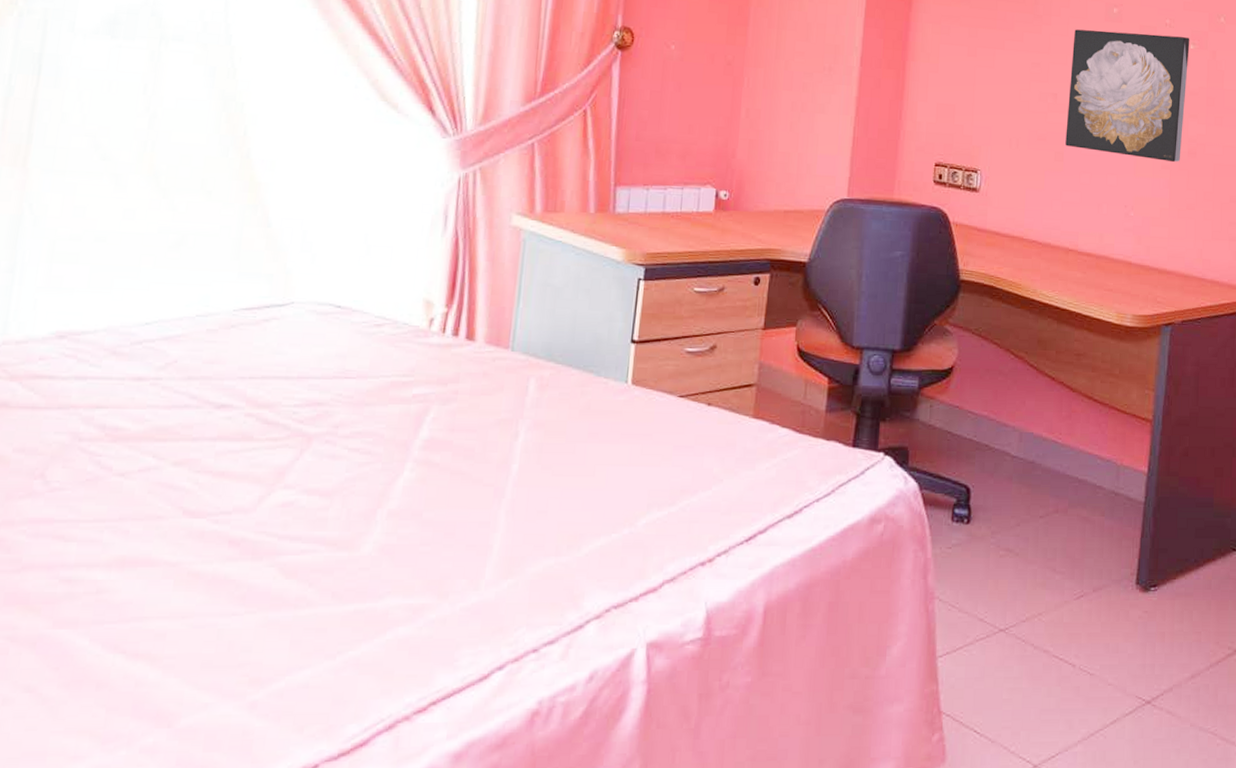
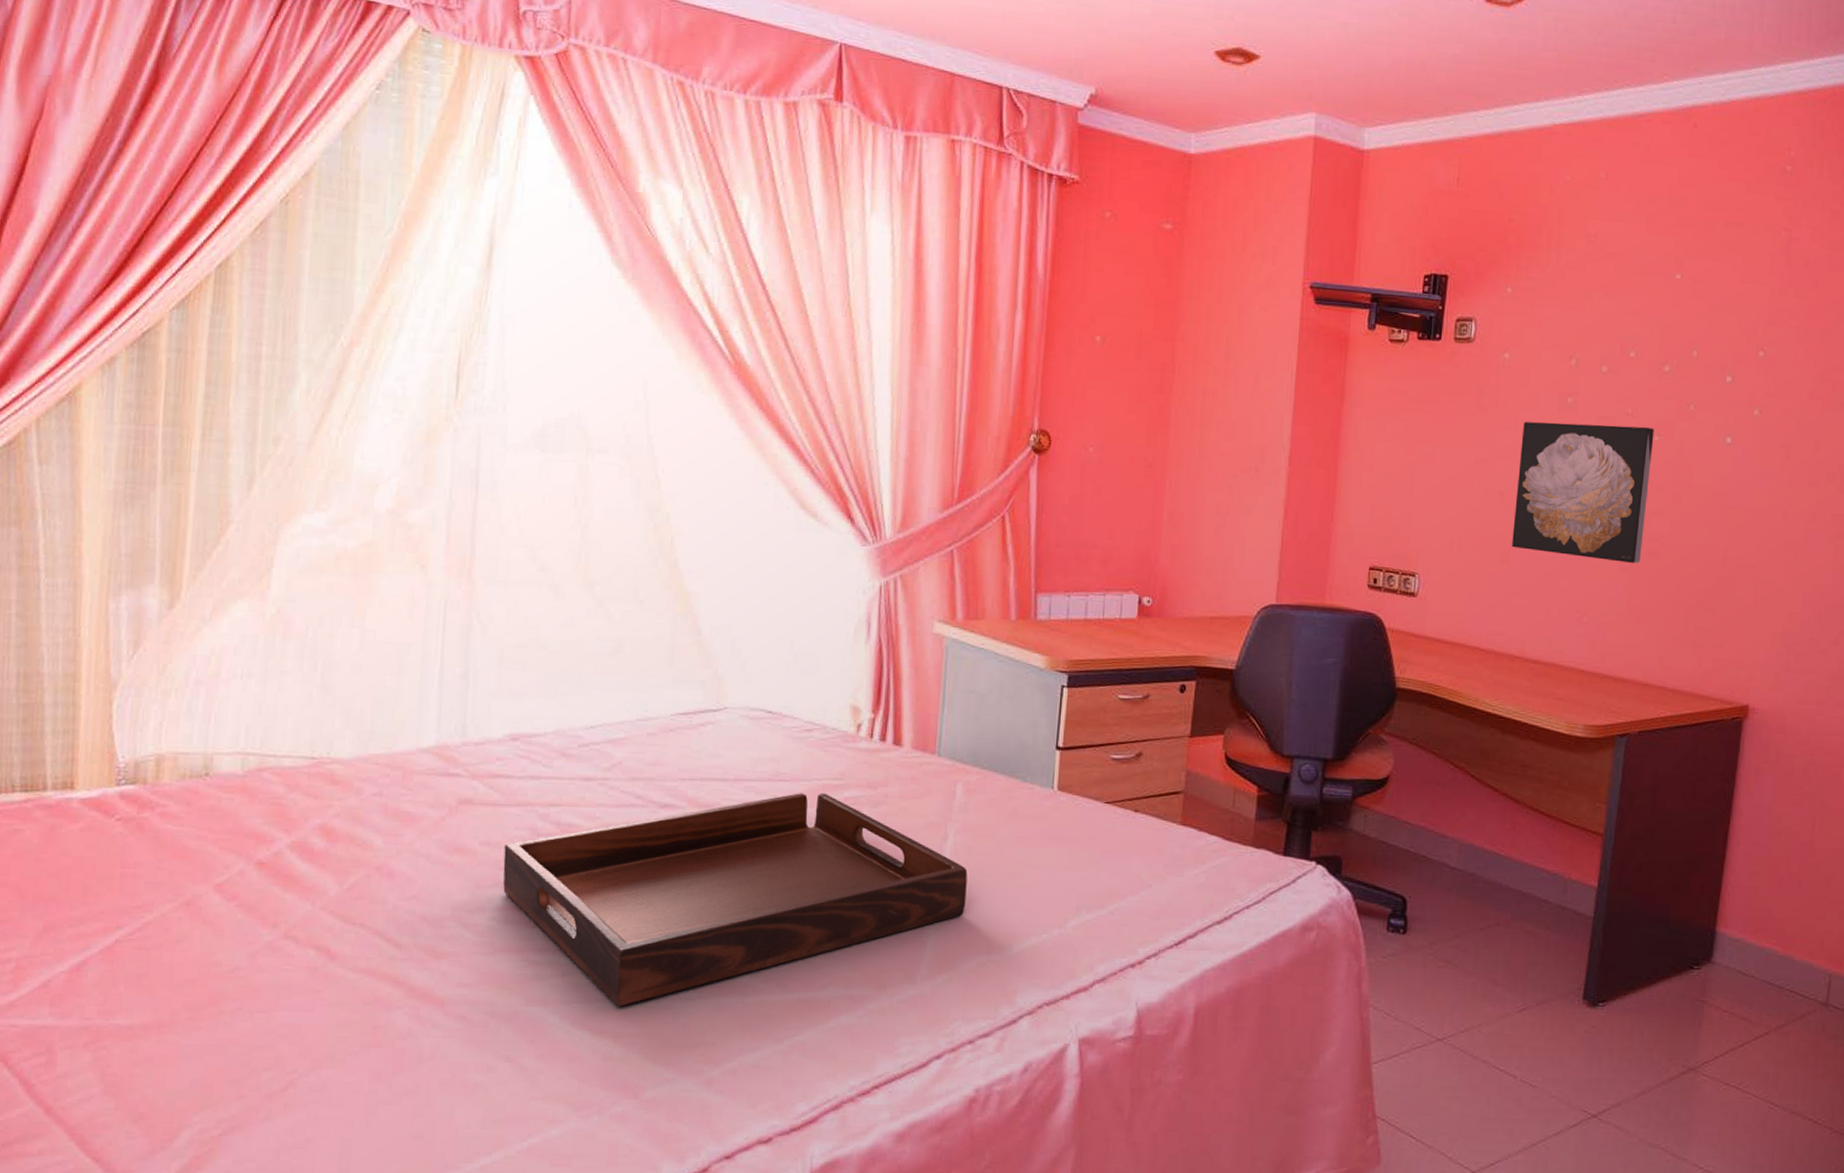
serving tray: none [36,390,538,626] -> present [503,793,968,1007]

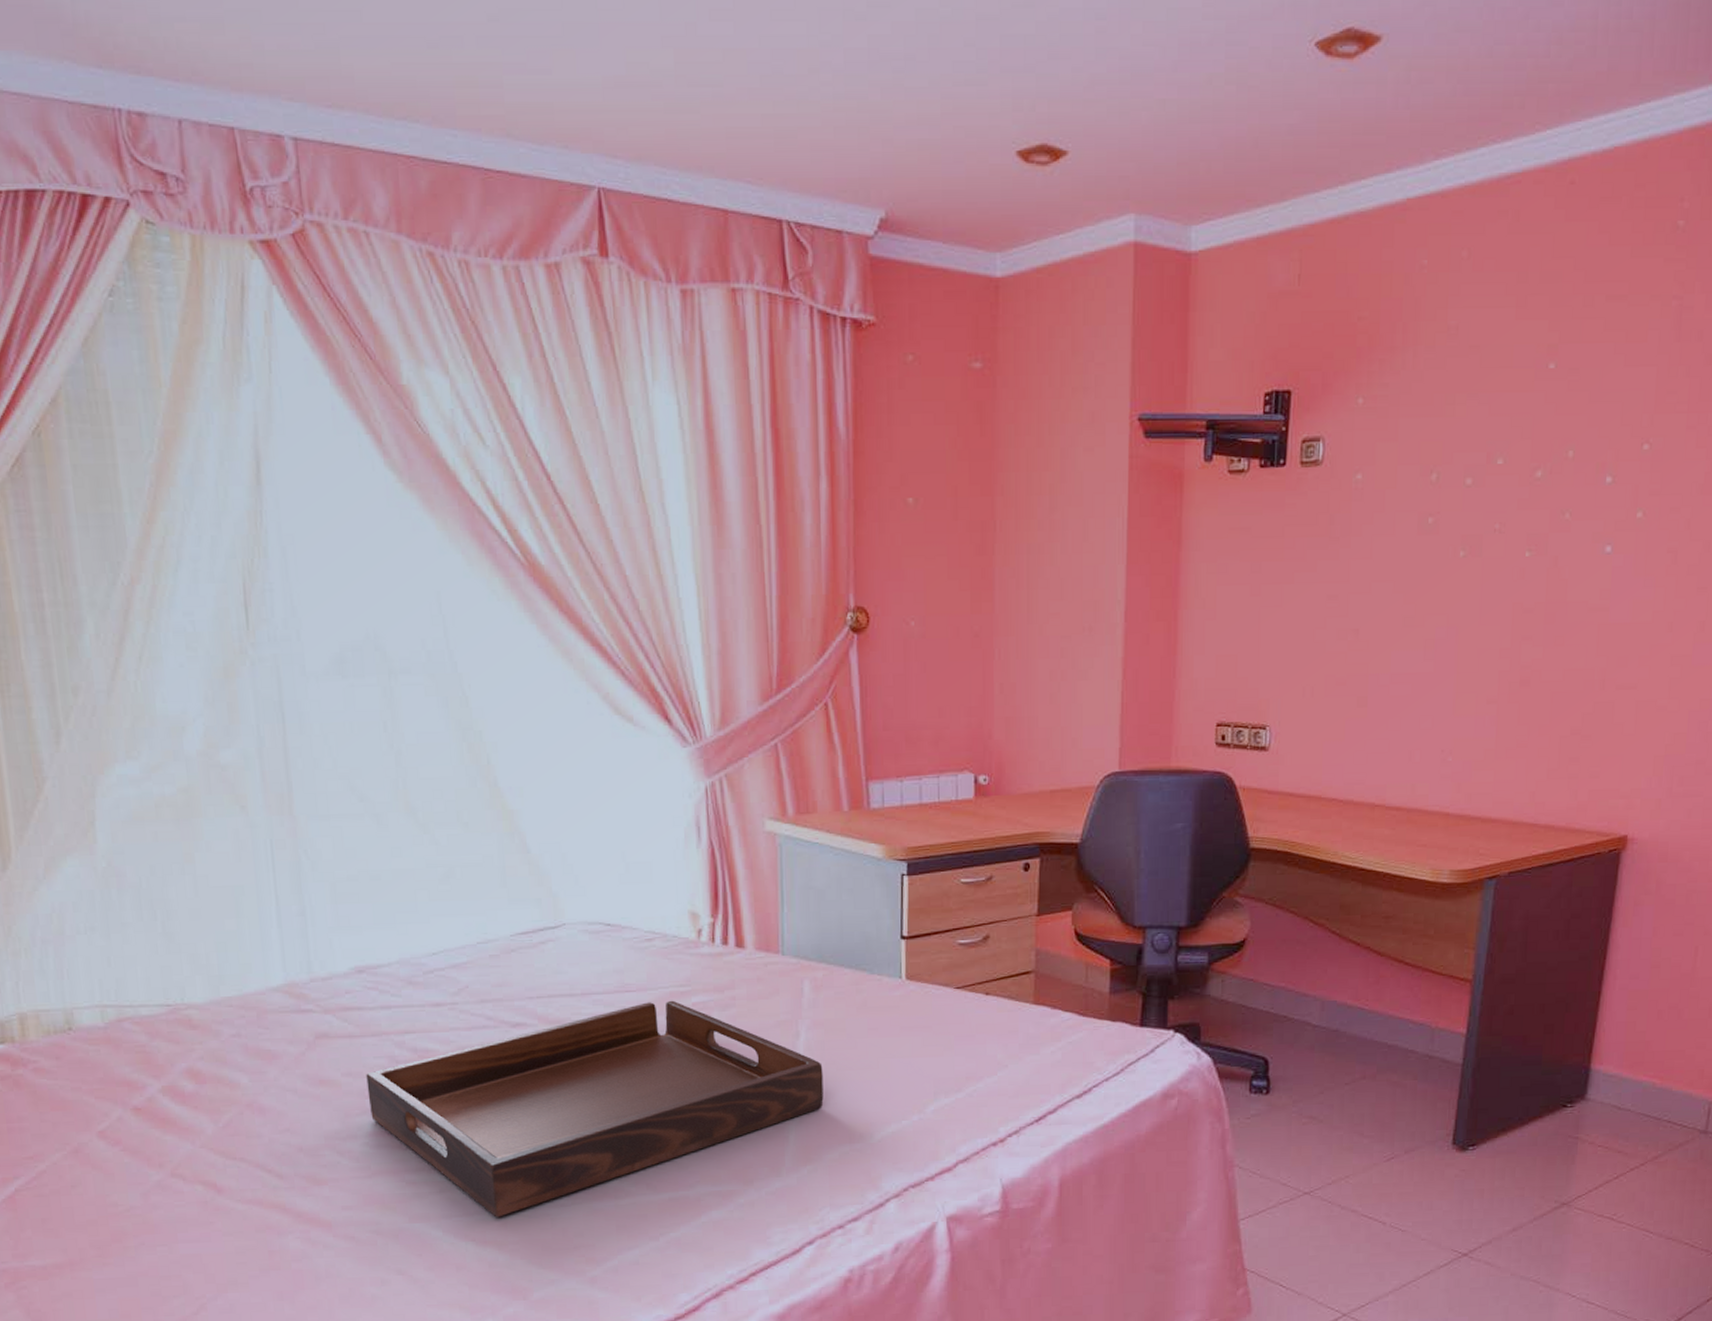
wall art: present [1512,421,1654,563] -> none [1369,543,1525,695]

